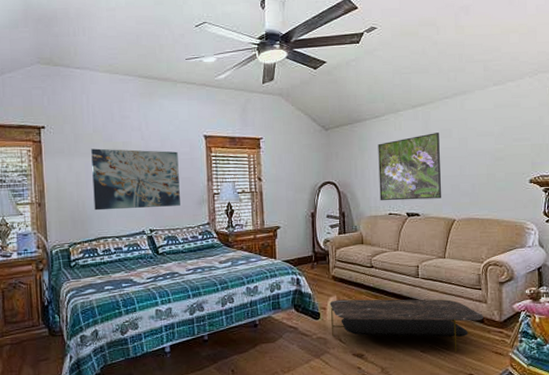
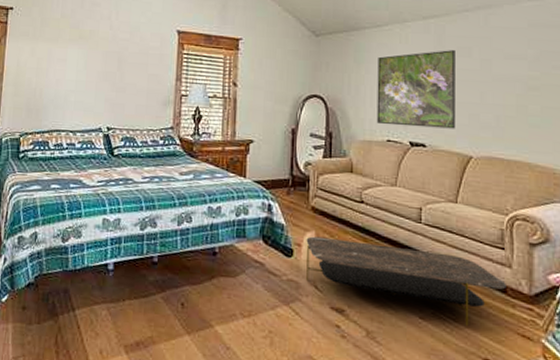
wall art: present [91,148,180,211] -> none [51,34,147,105]

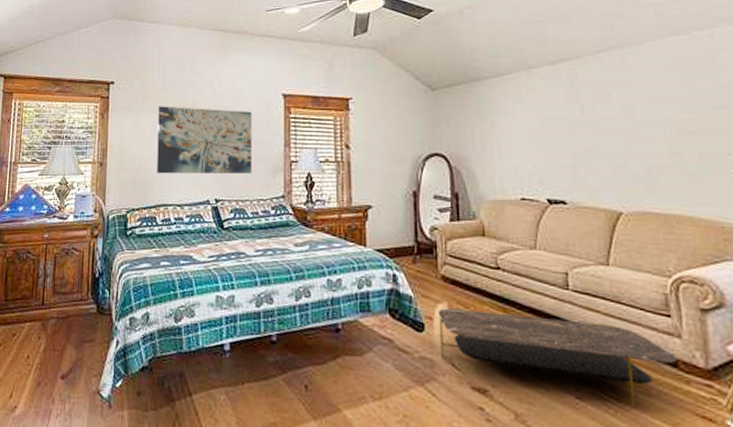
wall art: none [51,34,147,105] -> present [157,106,252,174]
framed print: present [376,50,455,129] -> none [503,96,599,183]

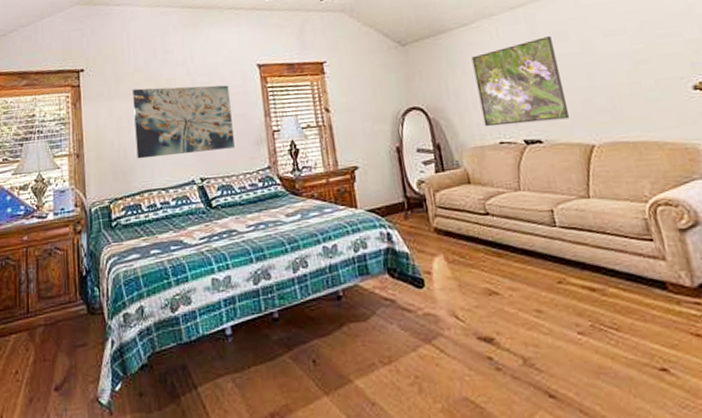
coffee table: present [438,308,677,407] -> none [435,255,666,335]
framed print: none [503,96,599,183] -> present [471,36,569,127]

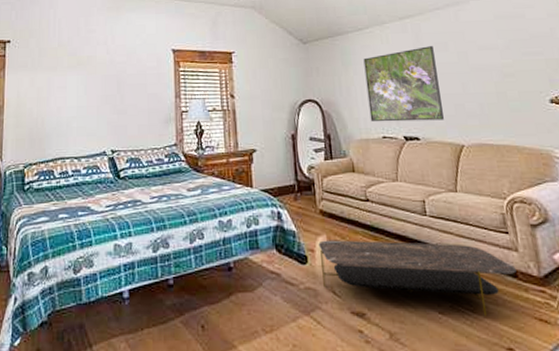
wall art: present [133,85,235,159] -> none [54,63,145,128]
coffee table: none [435,255,666,335] -> present [318,240,516,317]

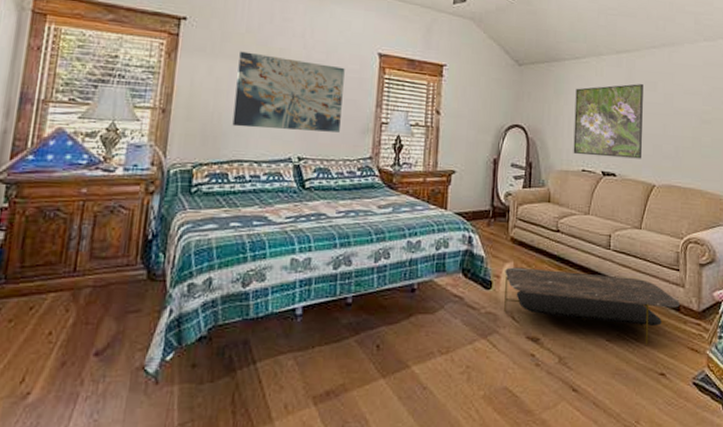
wall art: none [54,63,145,128] -> present [232,51,345,132]

